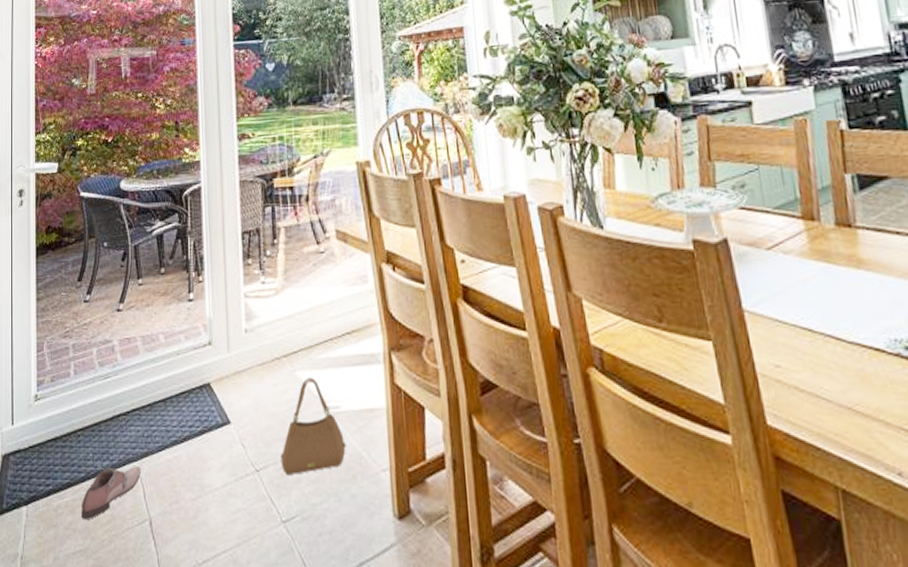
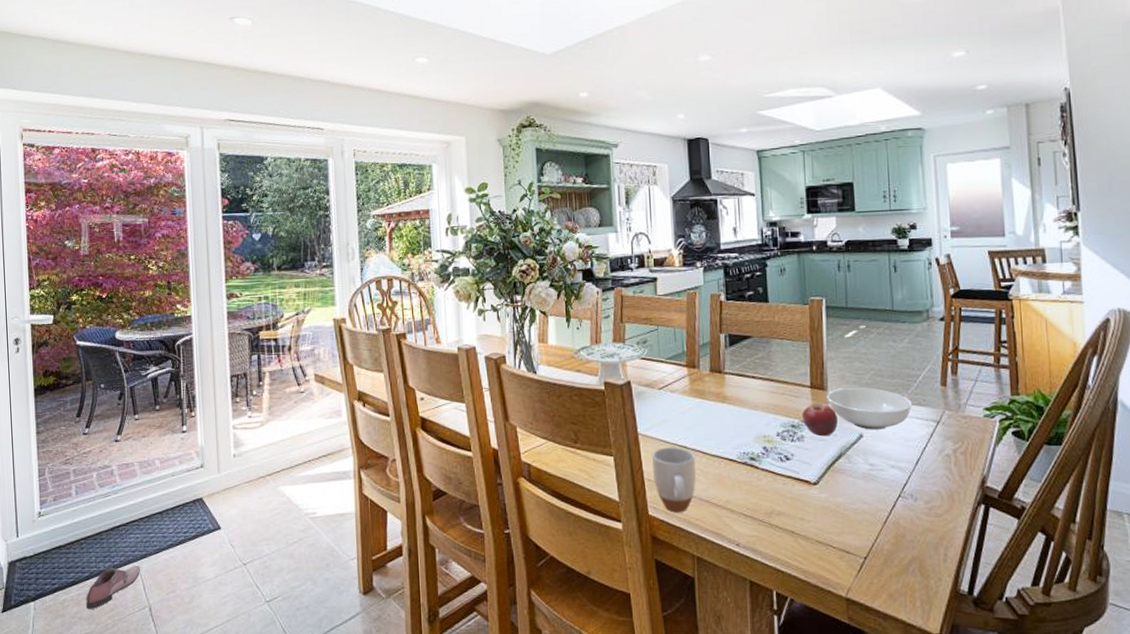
handbag: present [280,378,347,476] -> none [265,491,322,567]
mug: none [765,330,831,424] -> present [652,447,696,513]

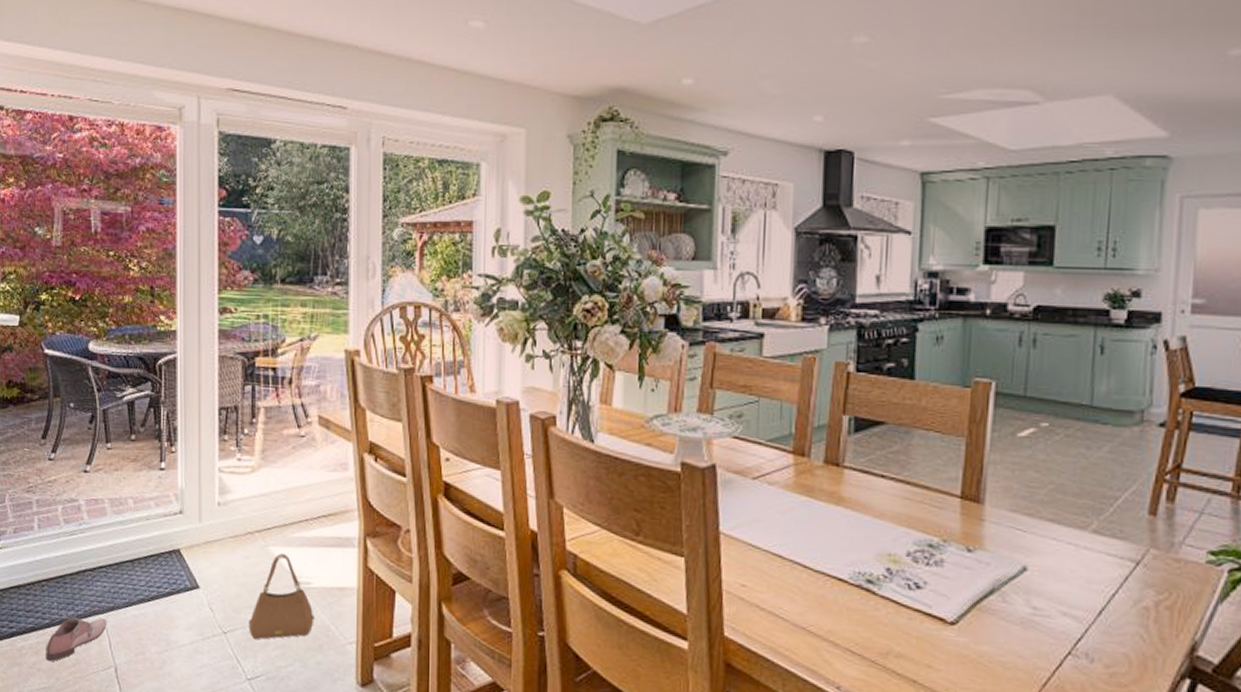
handbag: none [265,491,322,567] -> present [248,554,316,640]
mug: present [652,447,696,513] -> none [734,553,792,638]
fruit: present [801,403,838,435] -> none [944,519,994,563]
bowl: present [827,387,912,430] -> none [982,503,1104,564]

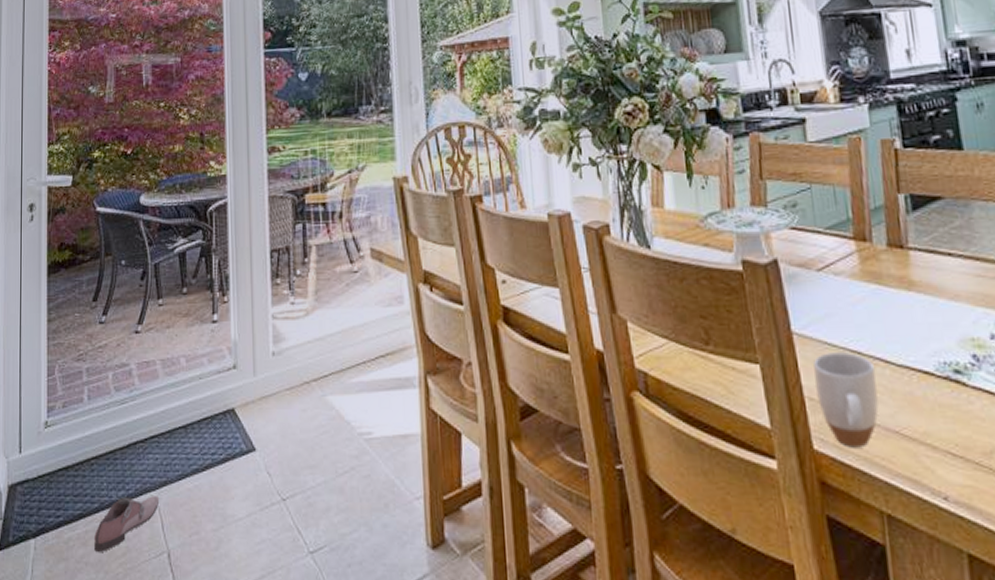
handbag: present [248,554,316,640] -> none [308,403,379,505]
mug: none [734,553,792,638] -> present [813,352,879,448]

